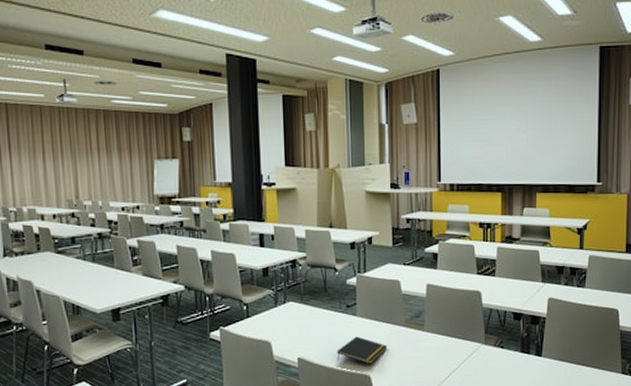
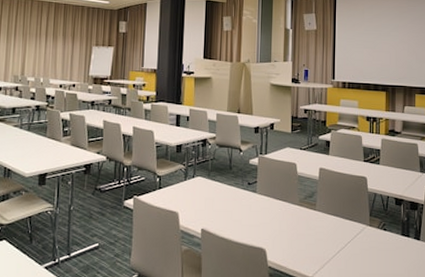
notepad: present [337,336,387,365] -> none [236,212,282,239]

